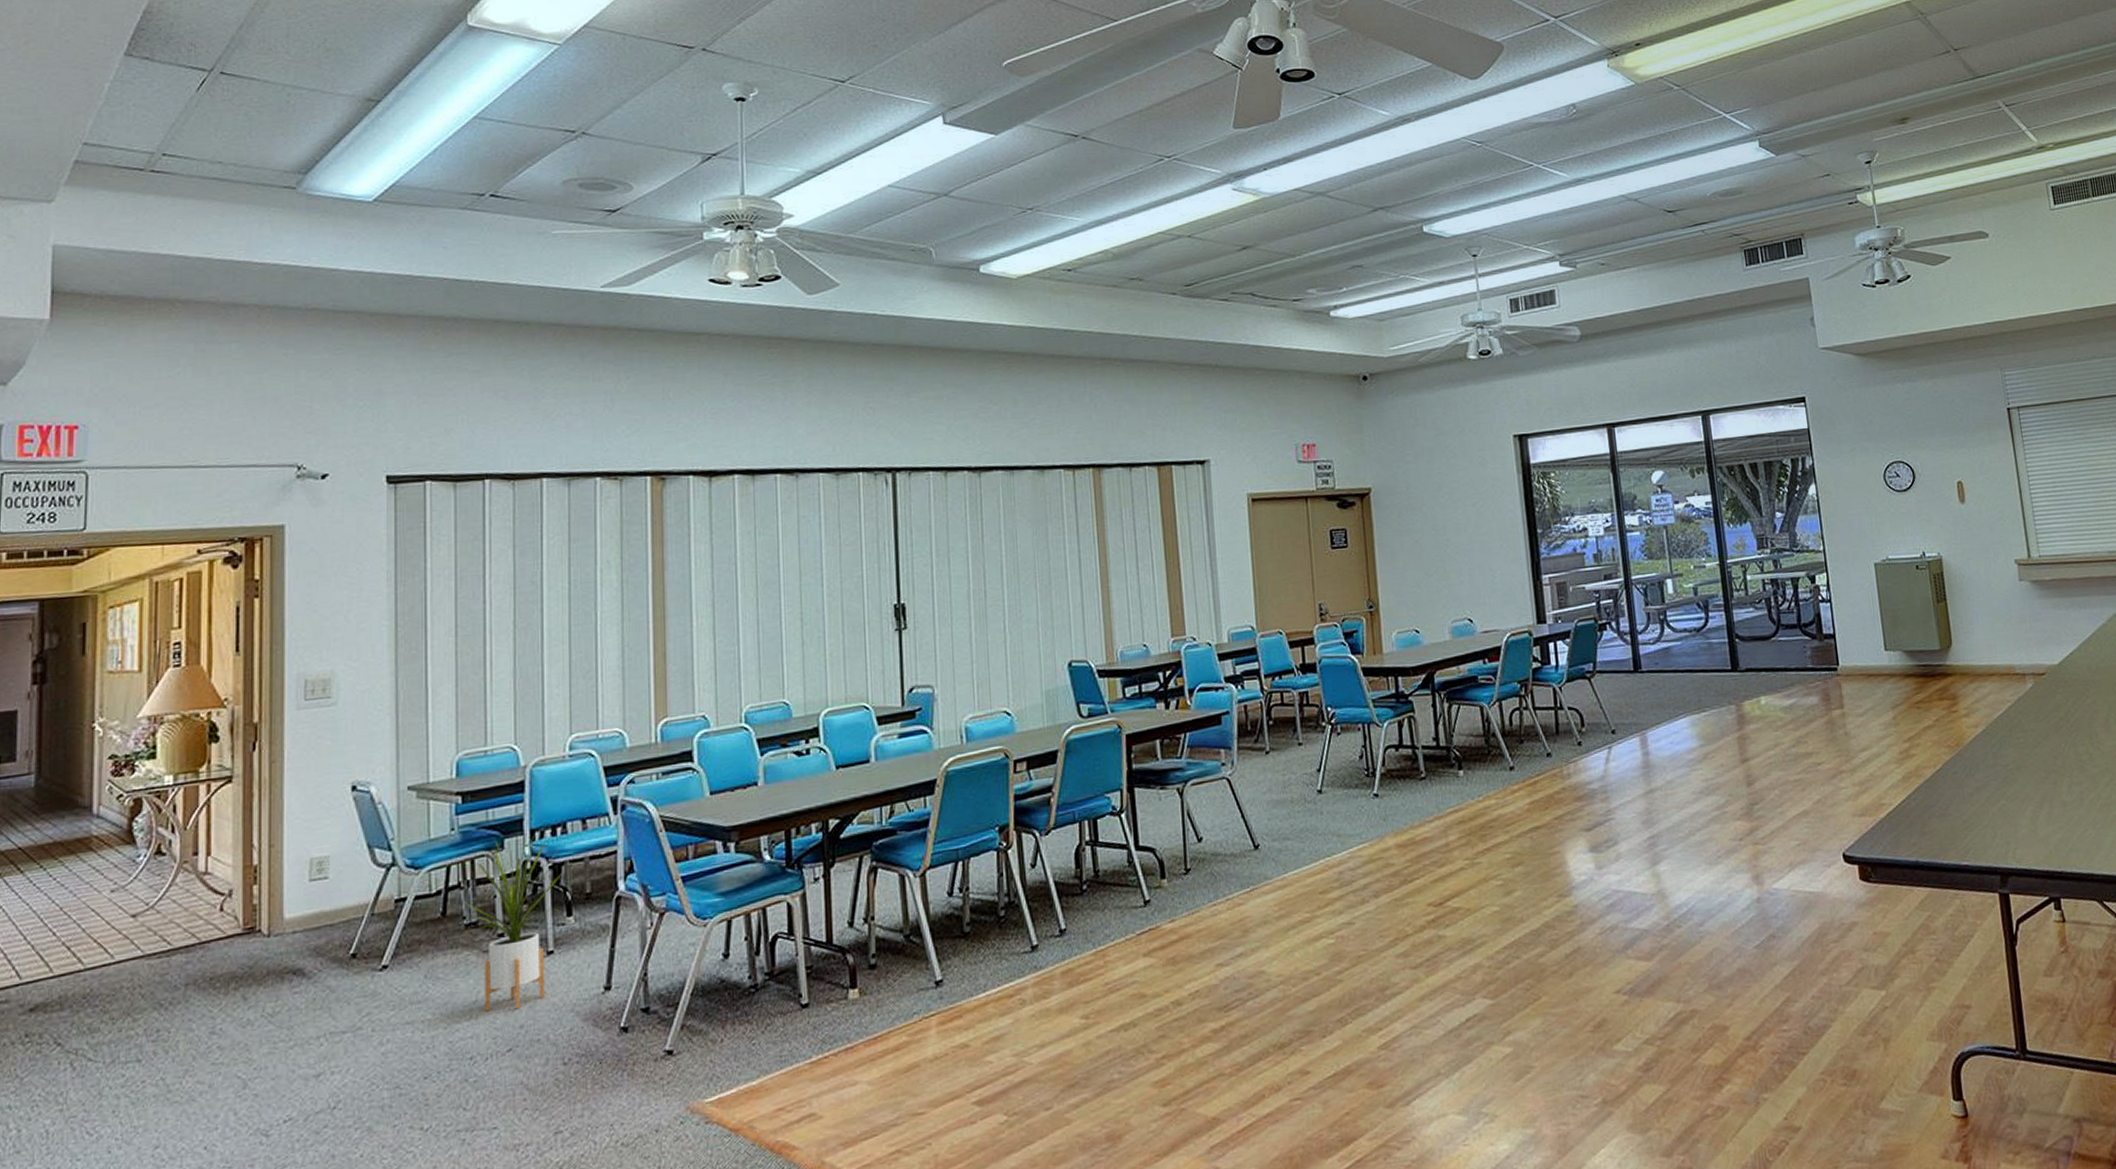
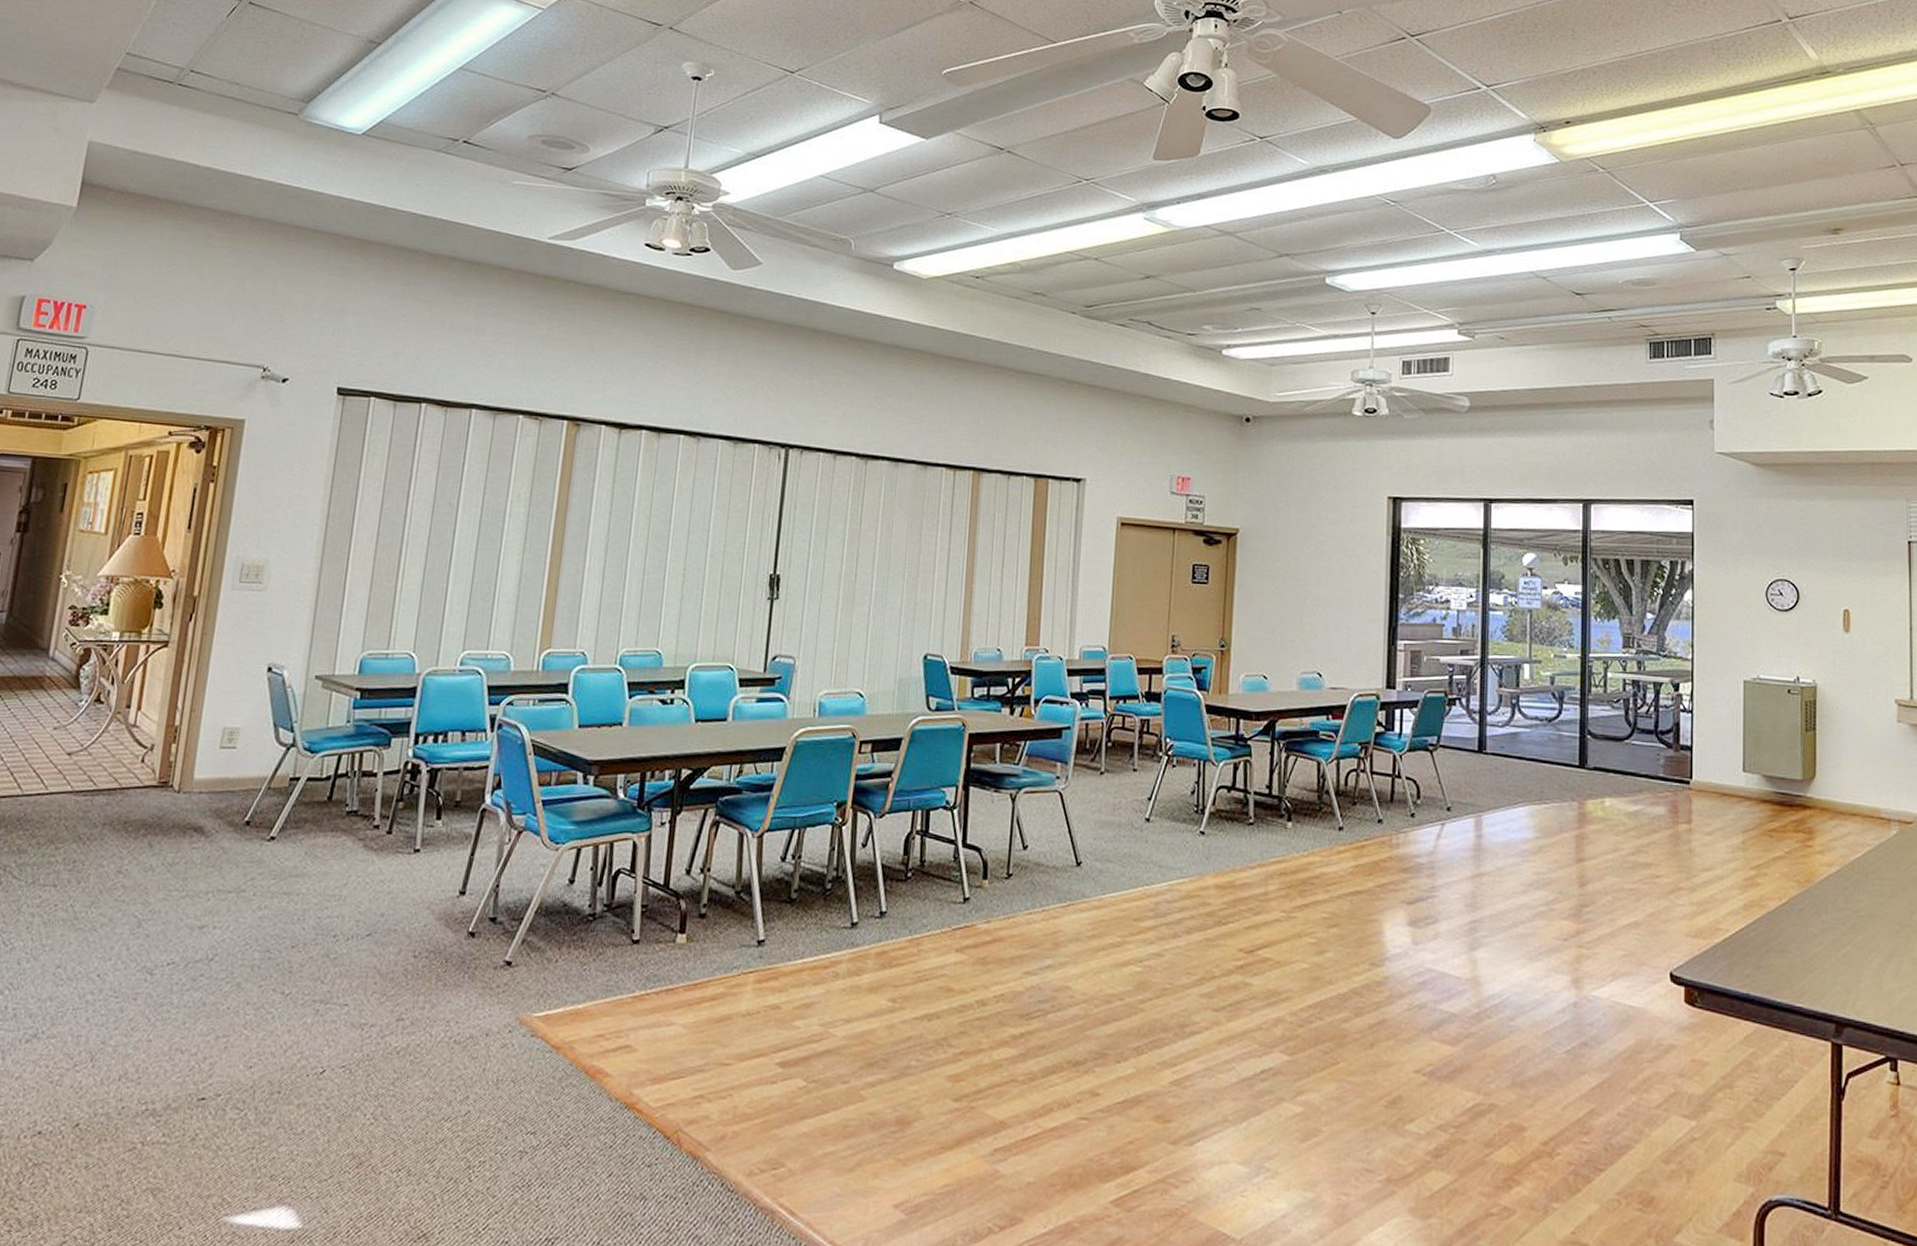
house plant: present [461,831,563,1012] -> none [342,734,440,898]

